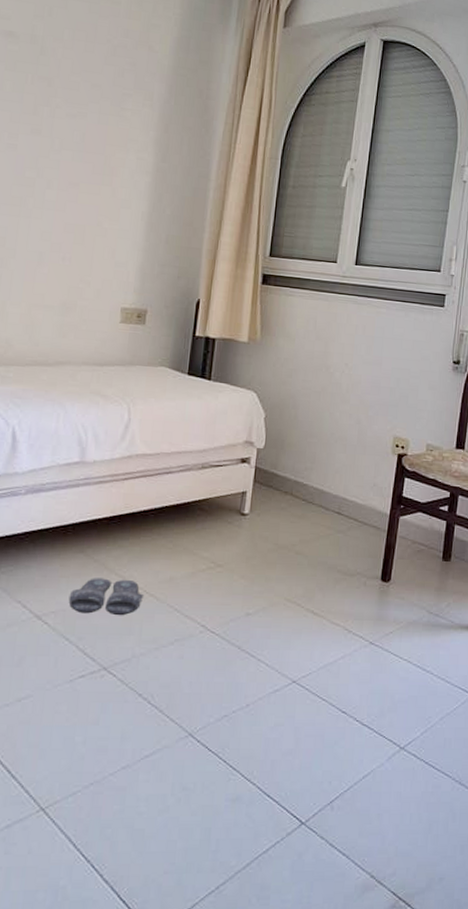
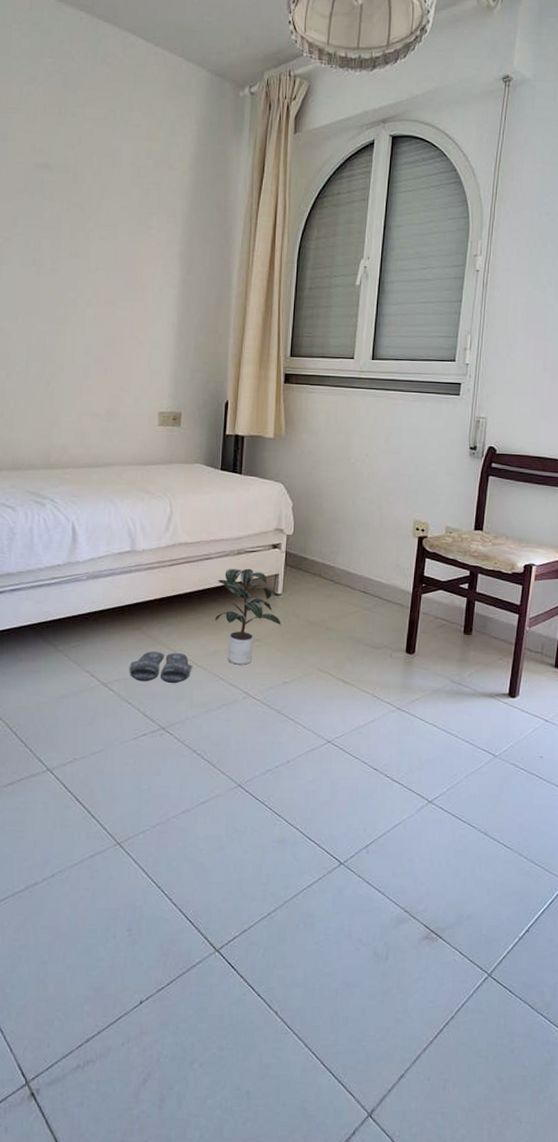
potted plant: none [173,484,247,594] -> present [215,568,281,665]

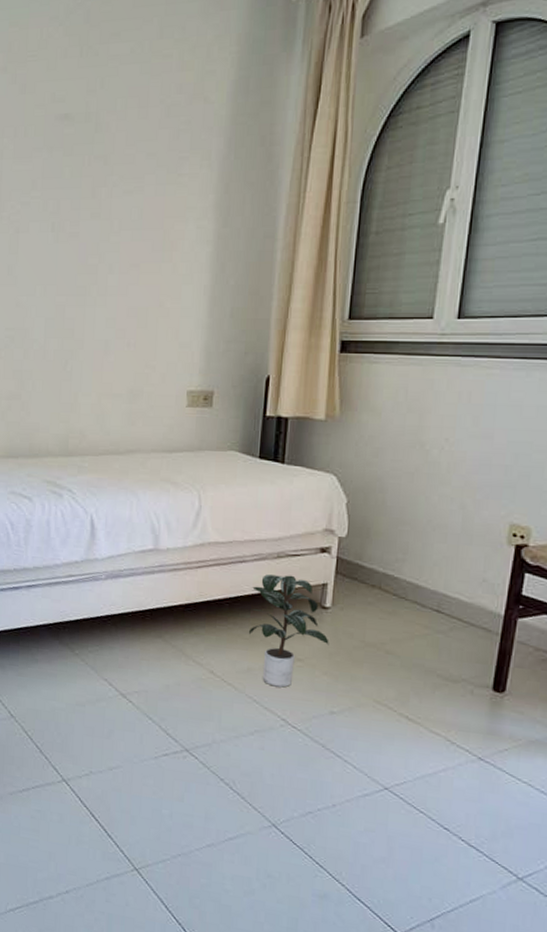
slippers: present [129,651,193,683] -> none [150,662,222,701]

